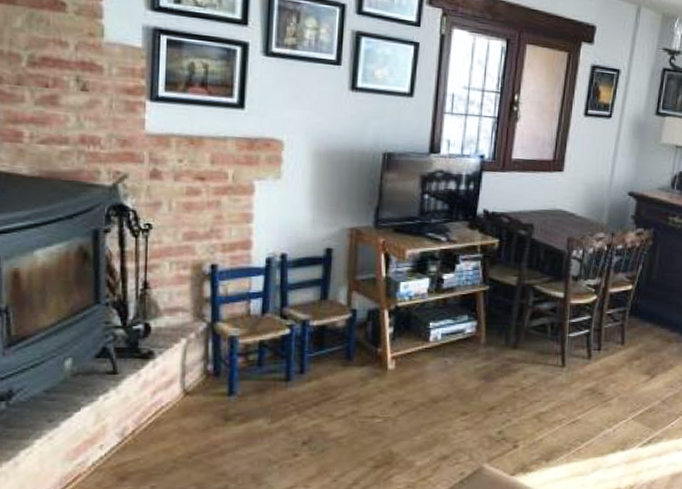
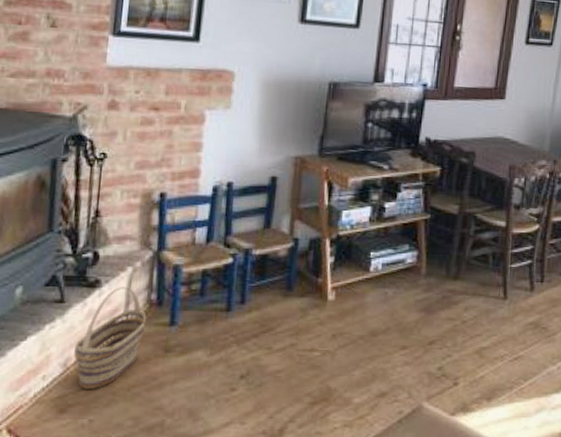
basket: none [131,358,204,457] -> present [74,287,147,389]

